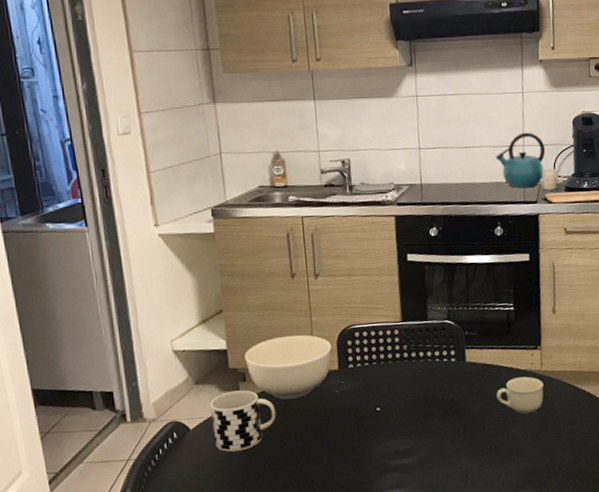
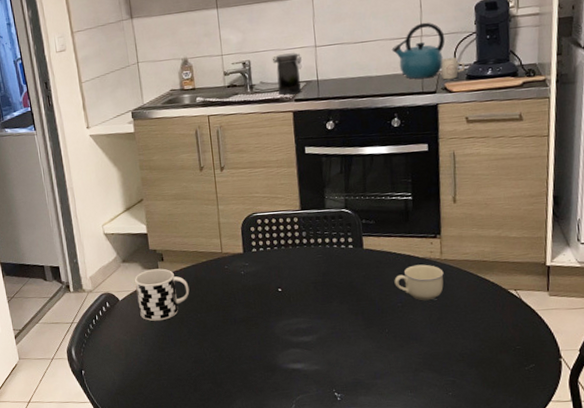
bowl: present [244,334,332,400] -> none [162,221,237,278]
jar: none [373,154,405,199] -> present [272,52,302,96]

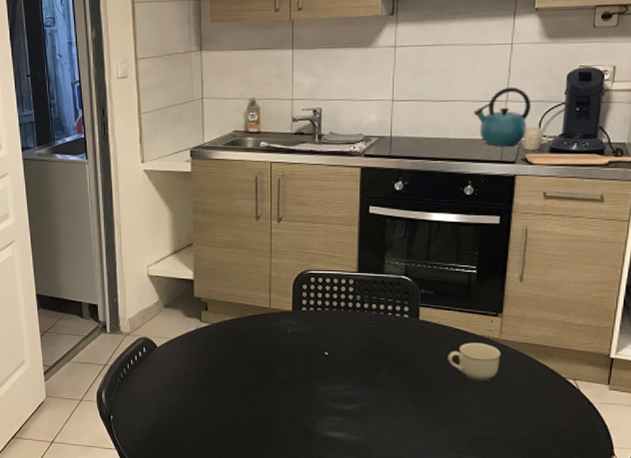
cup: present [135,268,190,322] -> none [176,318,232,373]
jar: present [272,52,302,96] -> none [345,105,376,149]

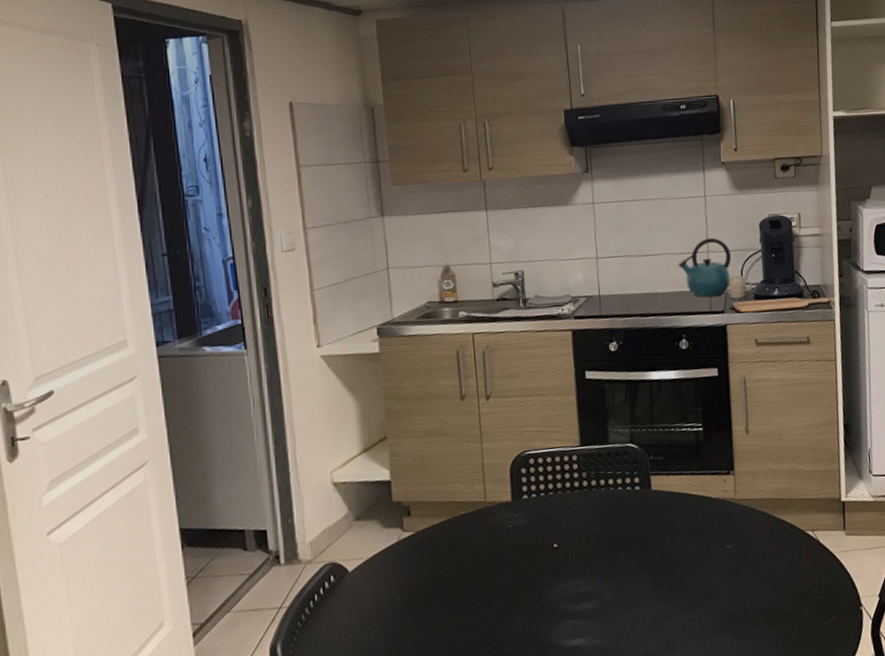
cup: present [448,342,501,381] -> none [686,505,739,550]

